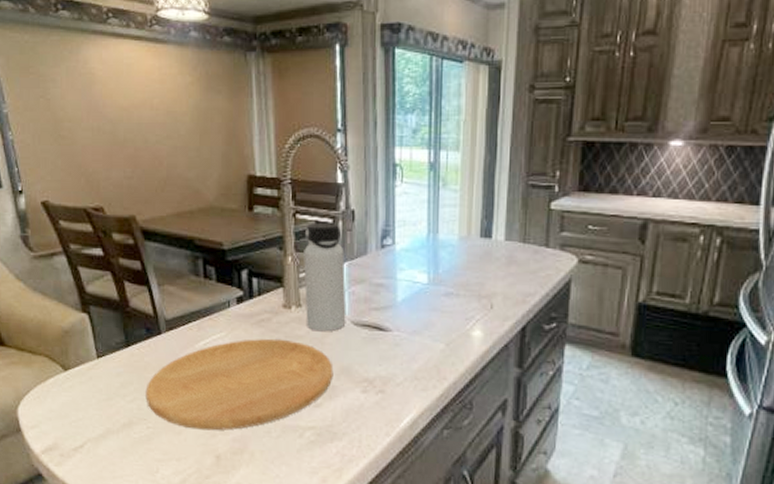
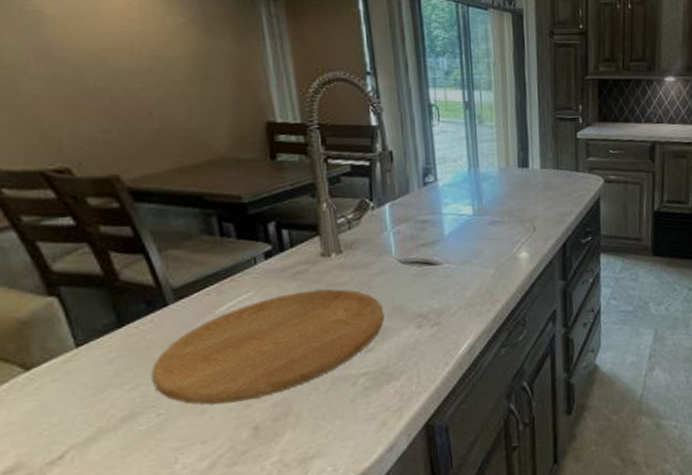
water bottle: present [303,222,346,332] -> none [340,164,393,276]

